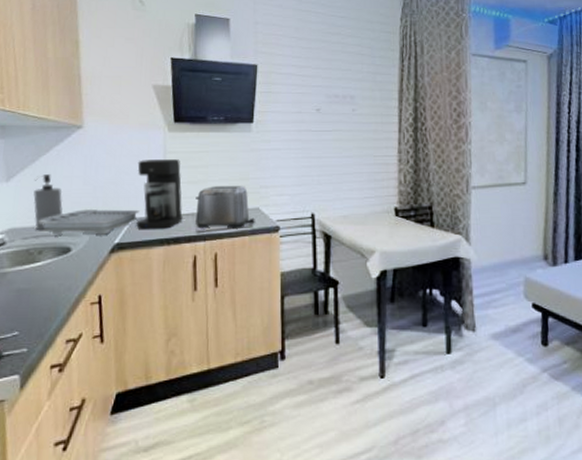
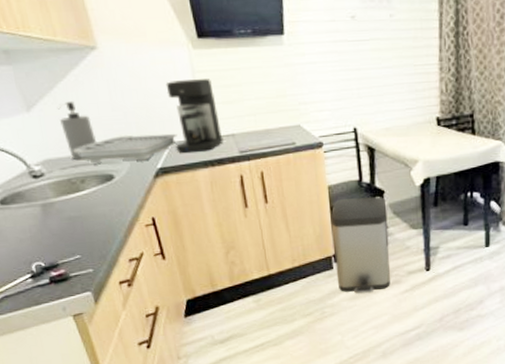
toaster: present [195,186,255,229] -> none [233,103,298,149]
pedal bin: none [280,288,341,402] -> present [330,197,390,295]

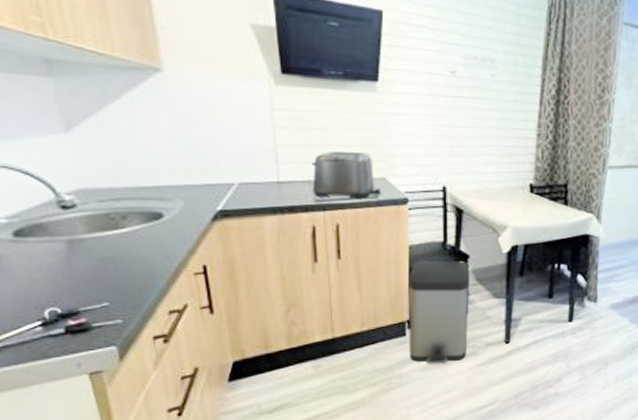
soap dispenser: present [57,100,96,161] -> none [103,125,146,194]
dish rack: present [73,133,178,164] -> none [117,170,245,200]
coffee maker: present [165,79,223,153] -> none [238,116,298,196]
toaster: none [233,103,298,149] -> present [312,151,381,199]

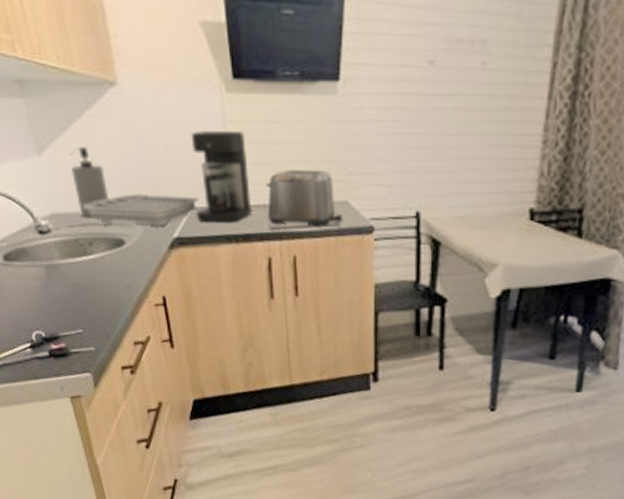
soap dispenser: none [103,125,146,194] -> present [69,146,108,219]
dish rack: none [117,170,245,200] -> present [83,194,199,227]
coffee maker: none [238,116,298,196] -> present [191,131,252,223]
pedal bin: present [408,261,470,365] -> none [373,303,448,428]

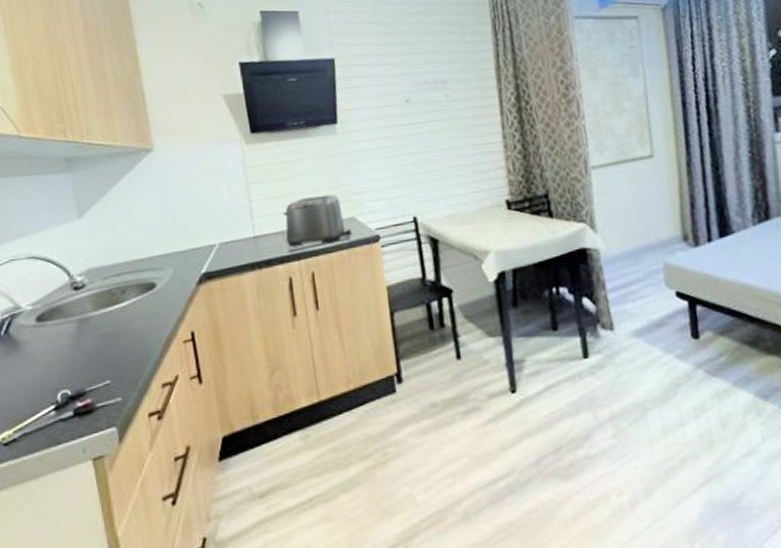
soap dispenser: present [69,146,108,219] -> none [107,204,142,269]
dish rack: present [83,194,199,227] -> none [118,233,225,272]
coffee maker: present [191,131,252,223] -> none [216,173,272,255]

